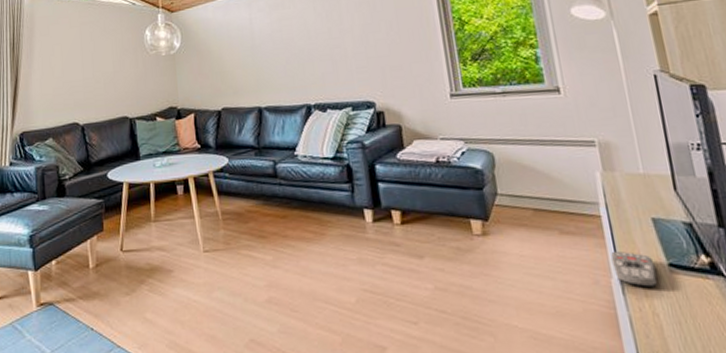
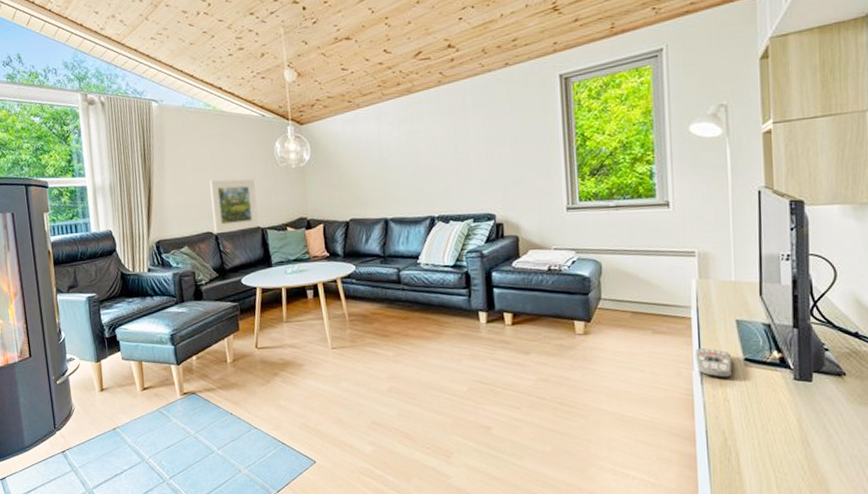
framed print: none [78,67,127,124] -> present [210,179,259,233]

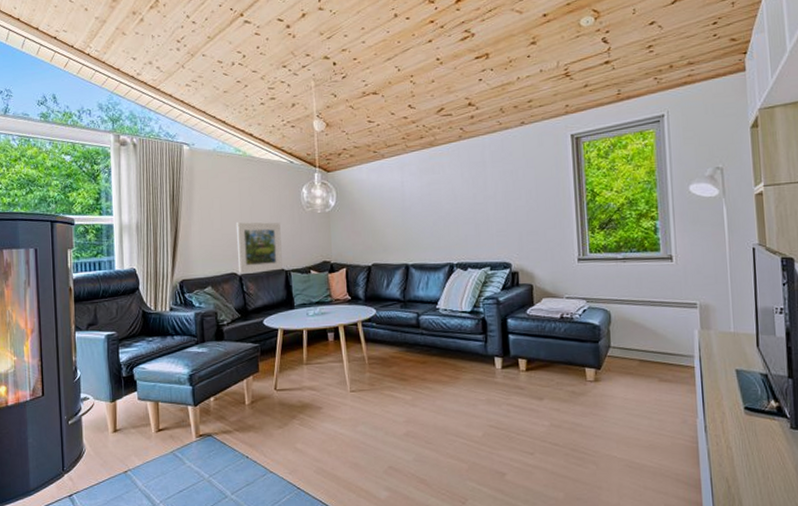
remote control: present [695,347,733,378] -> none [698,396,734,426]

